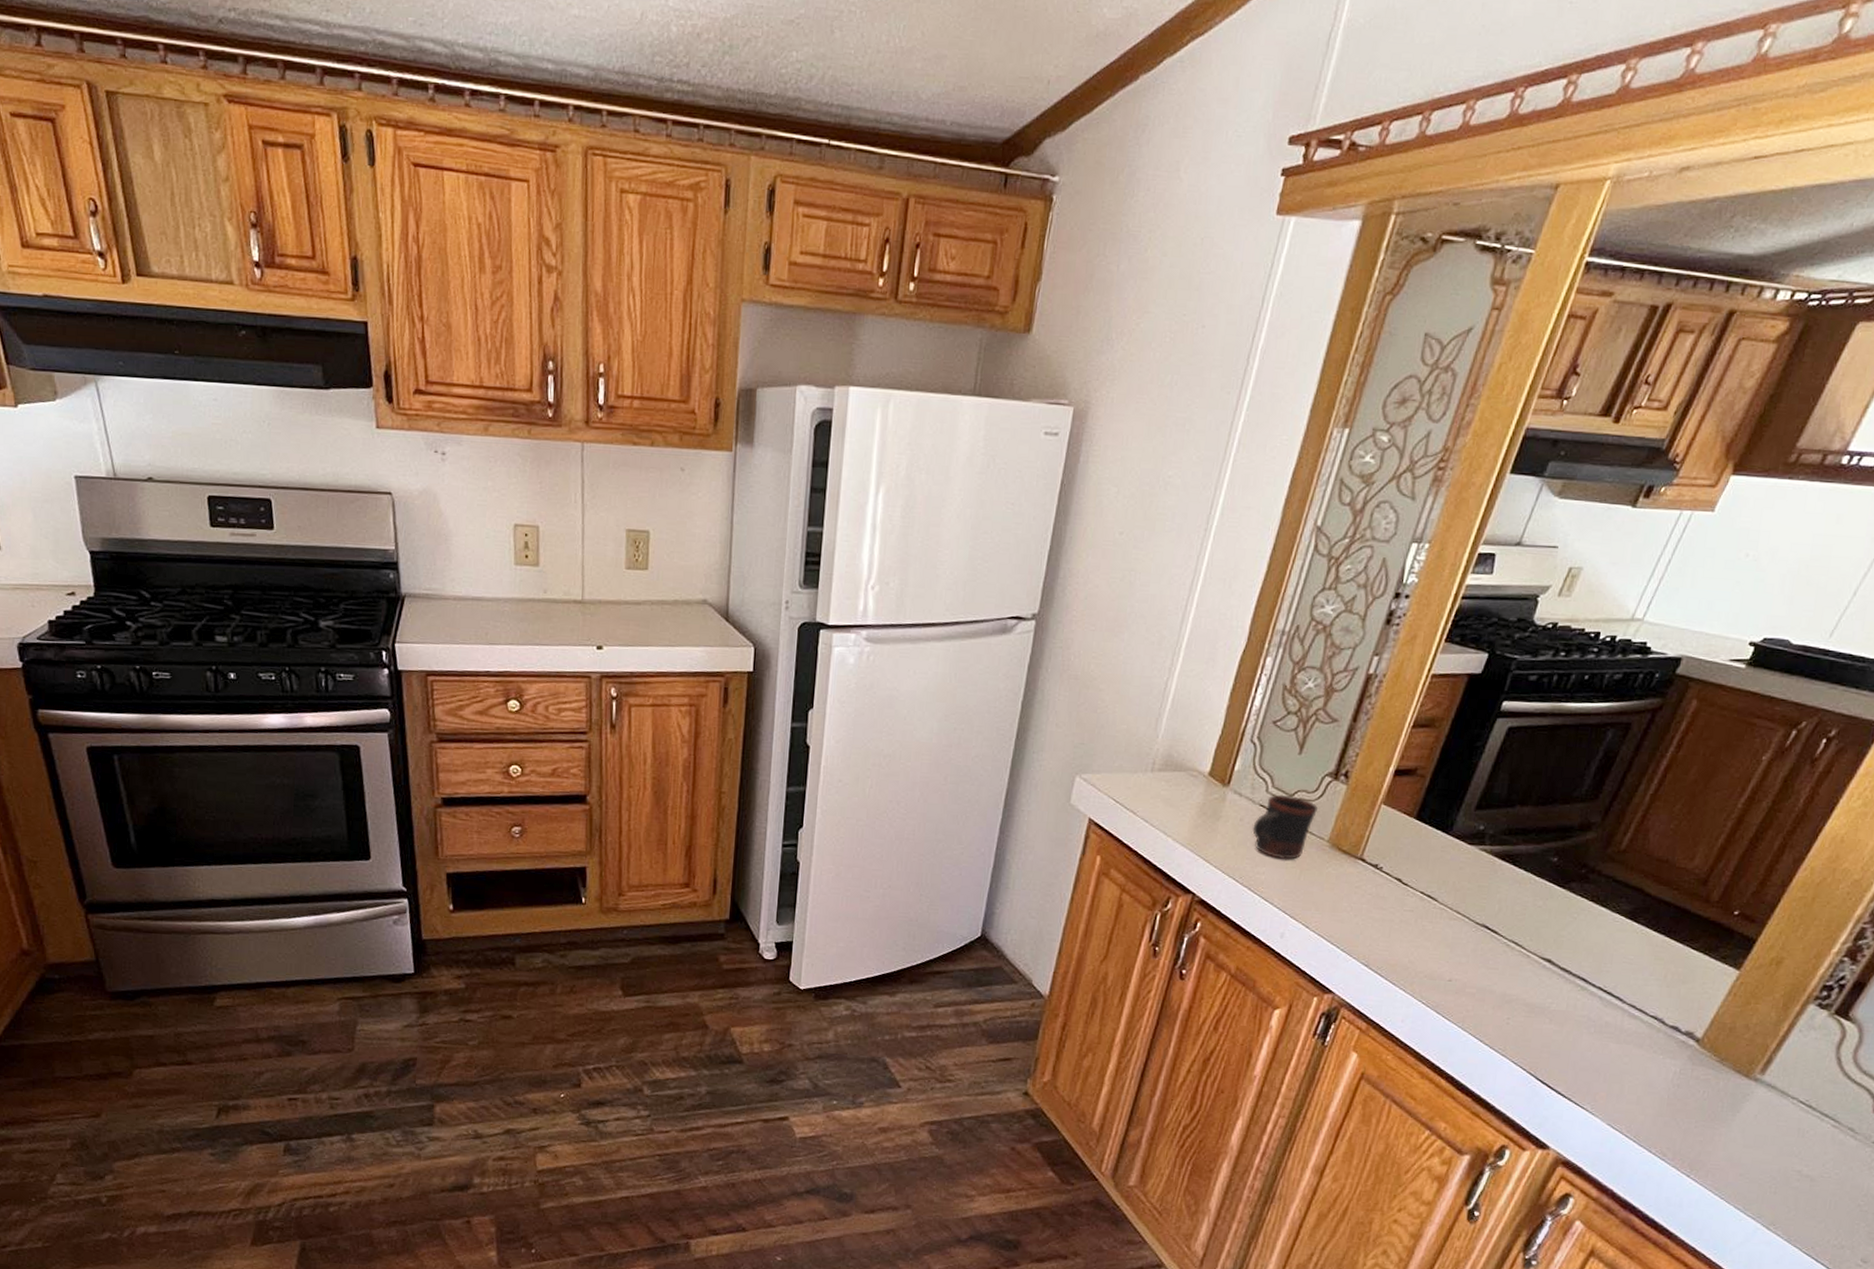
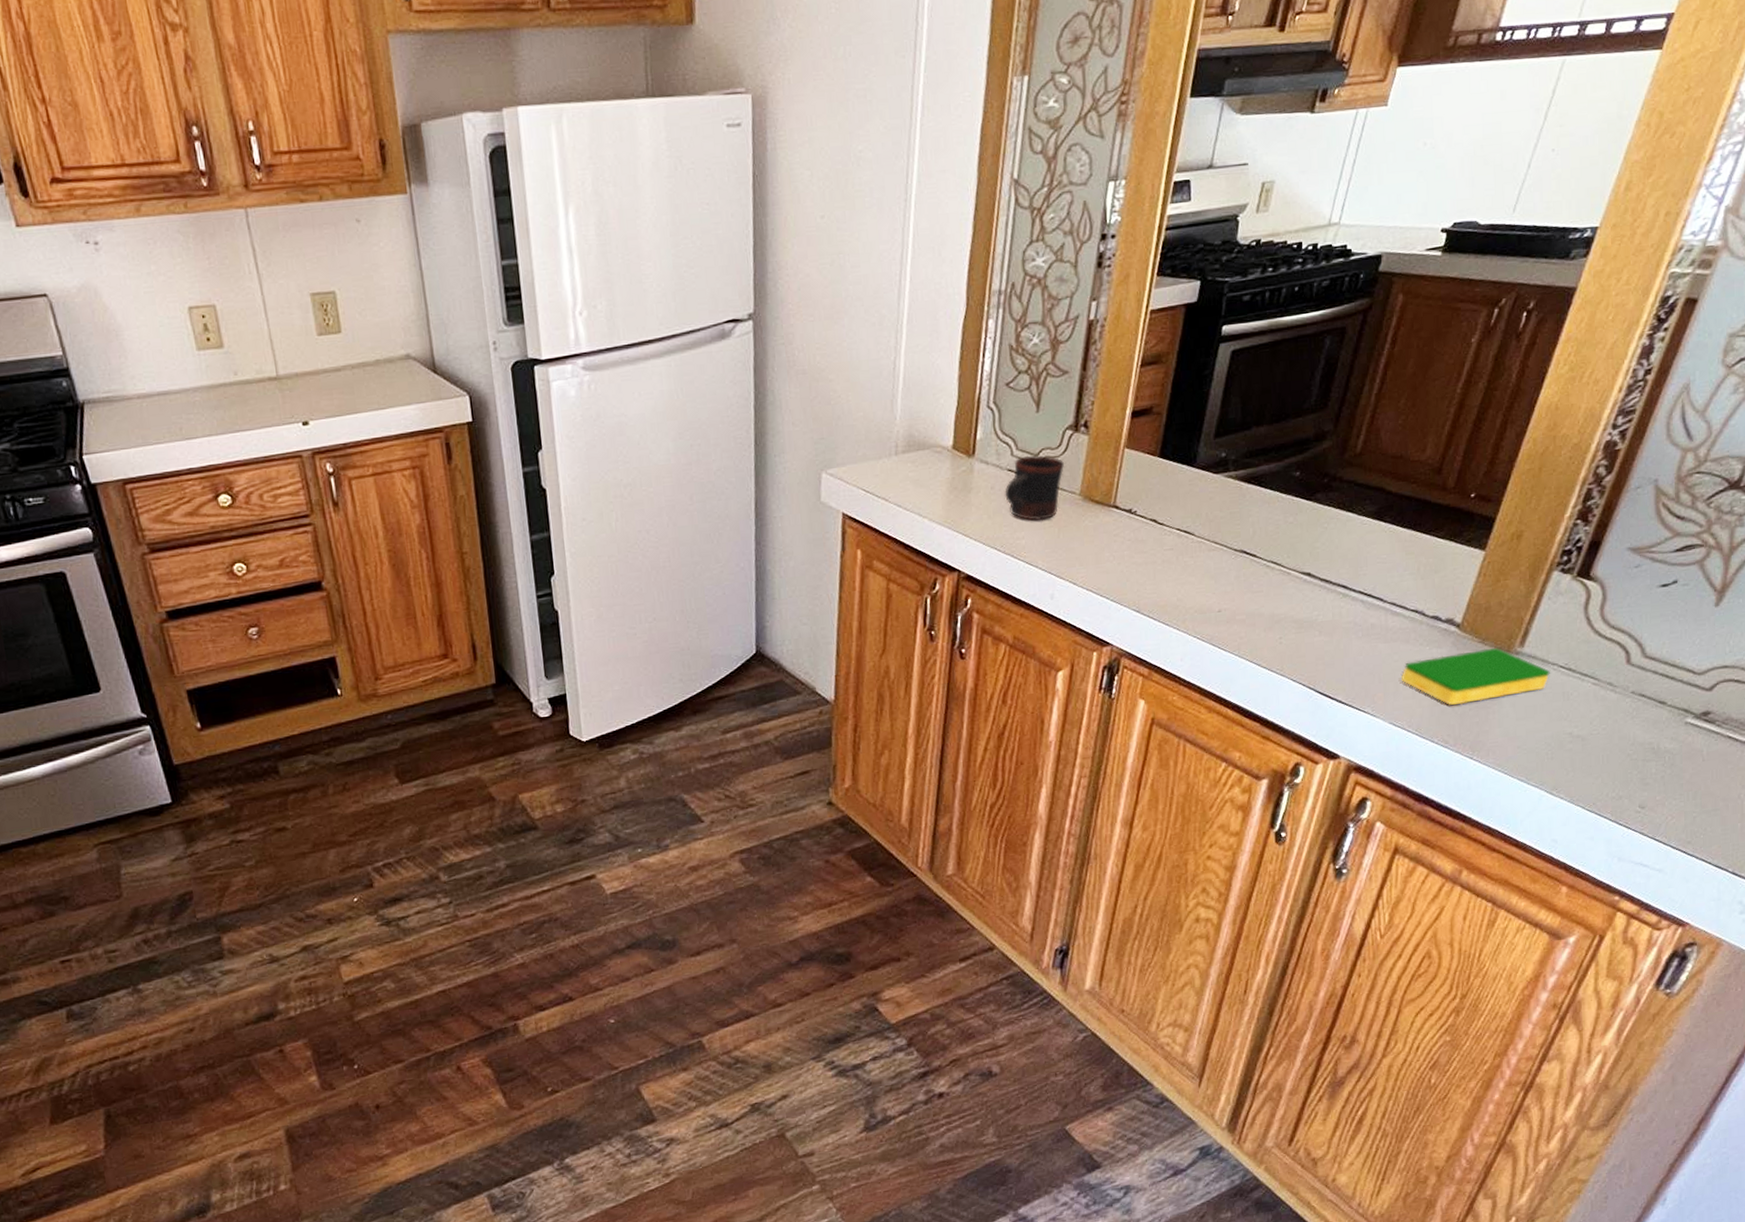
dish sponge: none [1627,1067,1788,1122] -> present [1401,647,1550,705]

